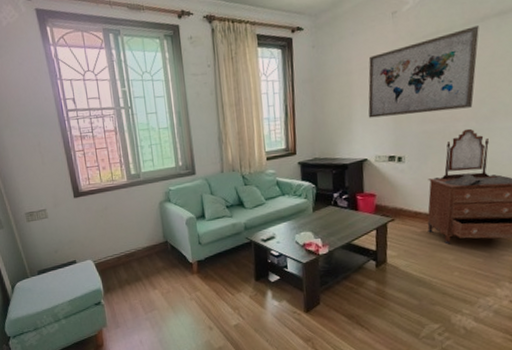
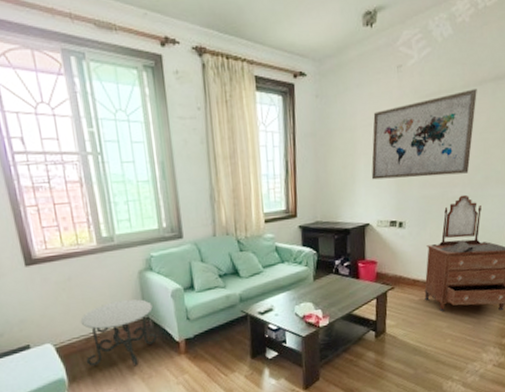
side table: none [114,225,175,282] -> present [80,299,158,366]

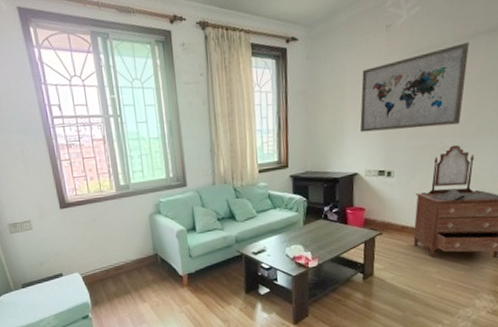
side table: present [80,299,158,366] -> none [102,238,164,295]

